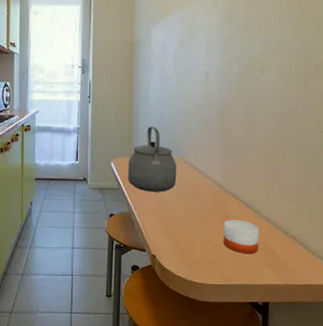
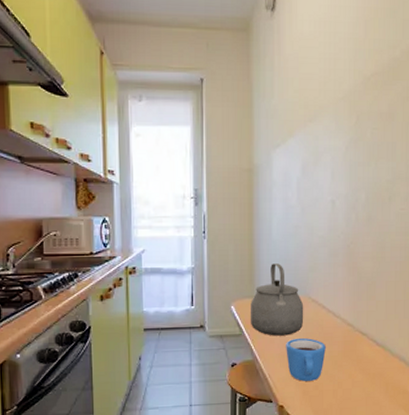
mug: none [159,195,197,235] -> present [286,338,326,381]
candle: present [223,219,260,254] -> none [354,360,391,396]

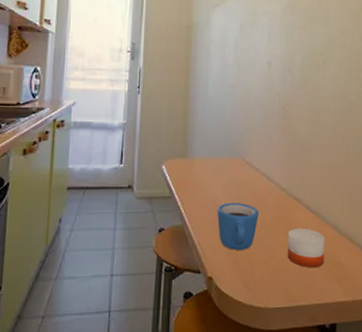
tea kettle: present [251,263,304,336] -> none [182,122,238,200]
candle: none [354,360,391,396] -> present [287,228,325,268]

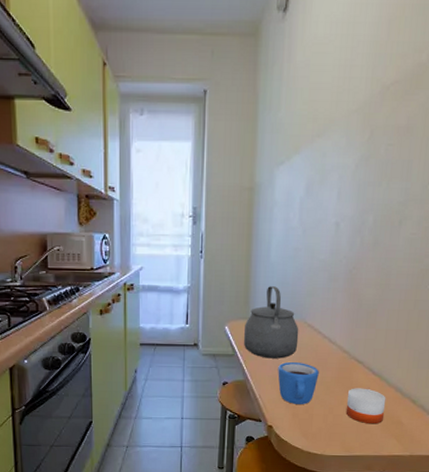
tea kettle: none [182,122,238,200] -> present [244,286,299,359]

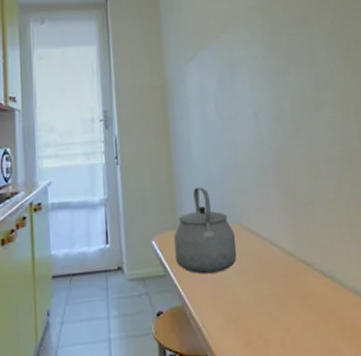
mug: present [278,362,319,404] -> none [219,274,267,329]
candle: present [345,388,386,424] -> none [303,295,348,342]

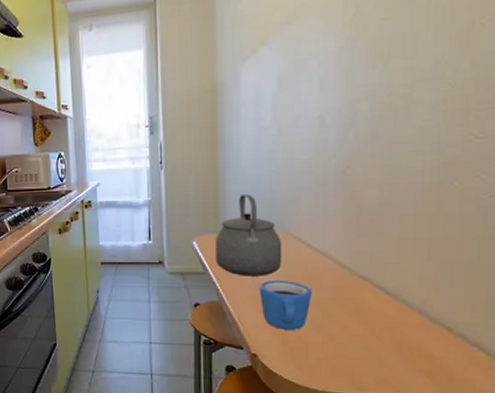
mug: none [219,274,267,329] -> present [259,281,312,330]

